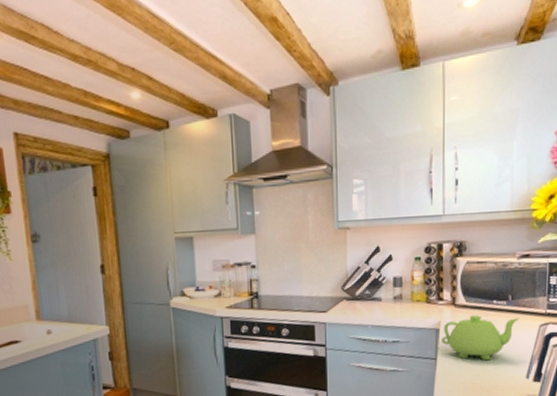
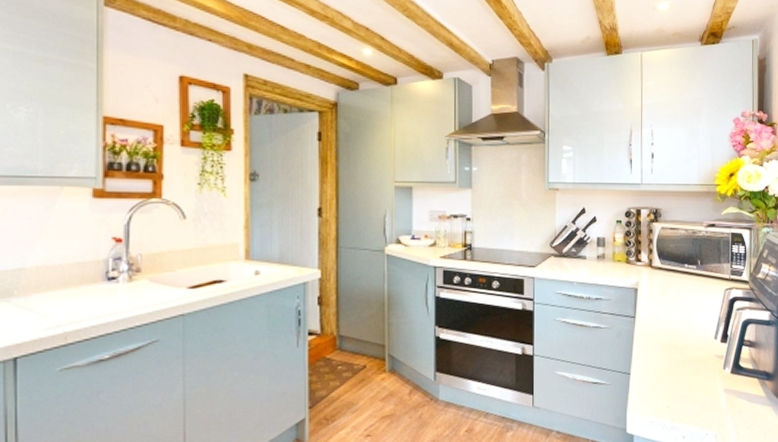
teapot: present [441,315,520,361] -> none [639,277,708,321]

